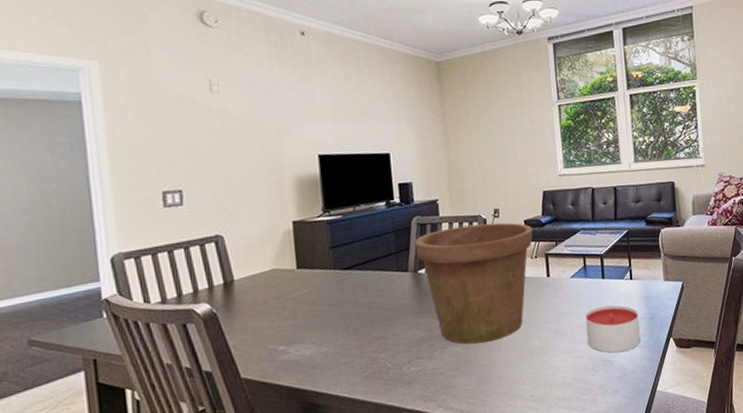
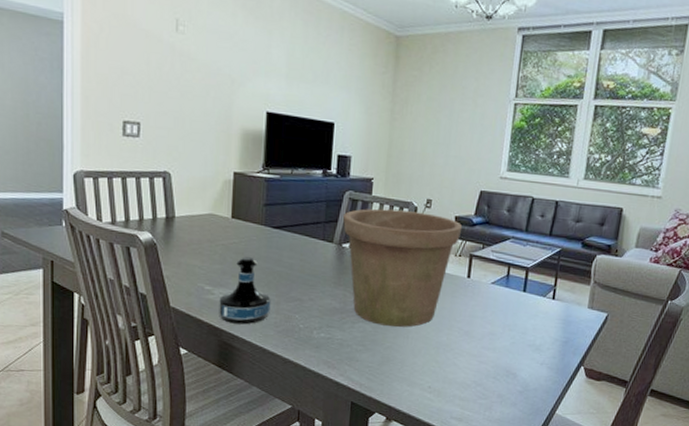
tequila bottle: none [296,305,354,381] -> present [219,257,271,325]
candle: present [586,305,641,353] -> none [494,319,553,368]

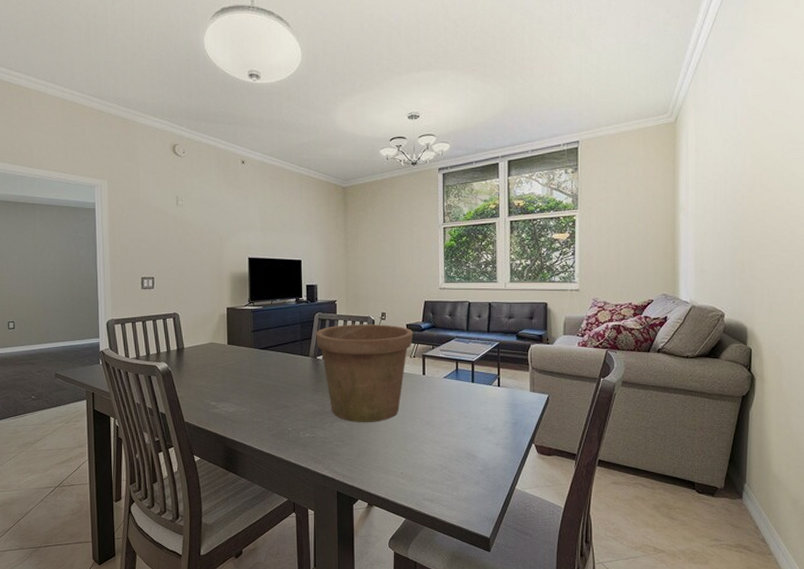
tequila bottle: present [219,257,271,325] -> none [223,375,264,432]

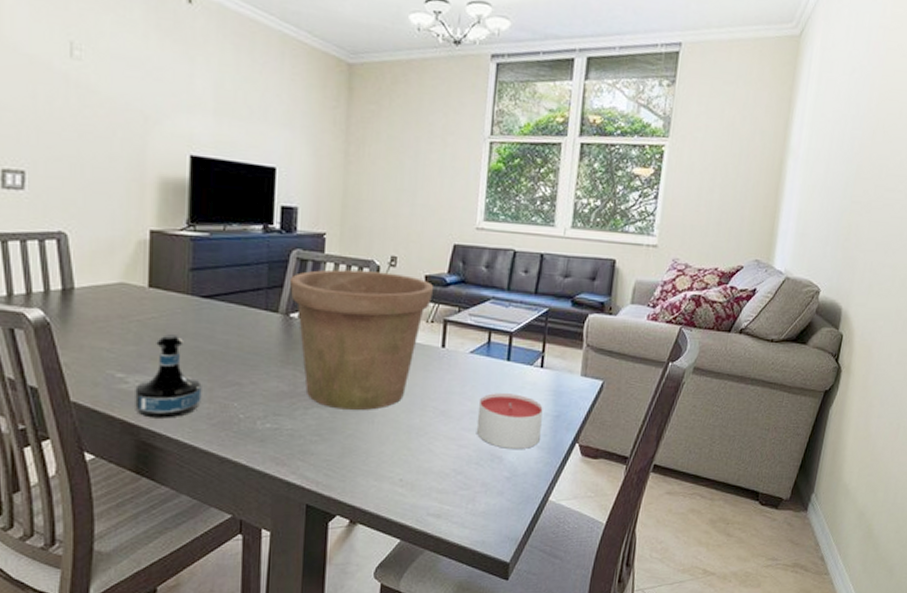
tequila bottle: none [223,375,264,432] -> present [135,334,202,418]
candle: none [454,407,503,449] -> present [476,393,543,449]

